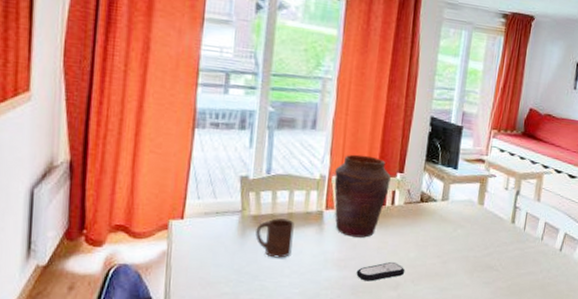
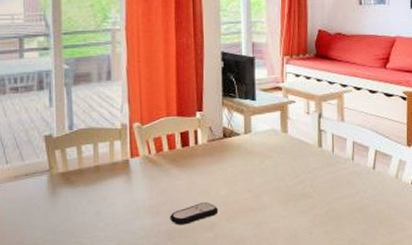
cup: present [255,218,294,258] -> none [66,172,103,213]
vase: present [334,154,391,238] -> none [135,98,191,182]

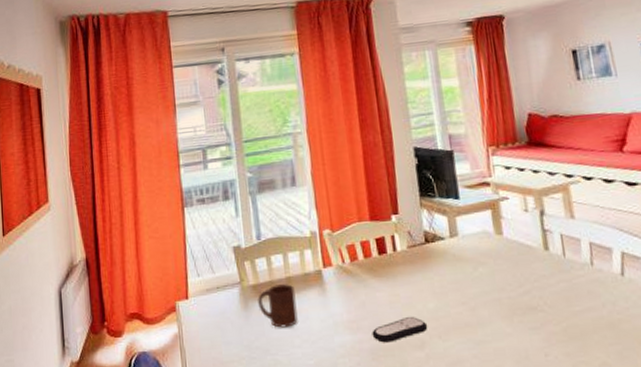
cup: none [66,172,103,213] -> present [258,284,298,328]

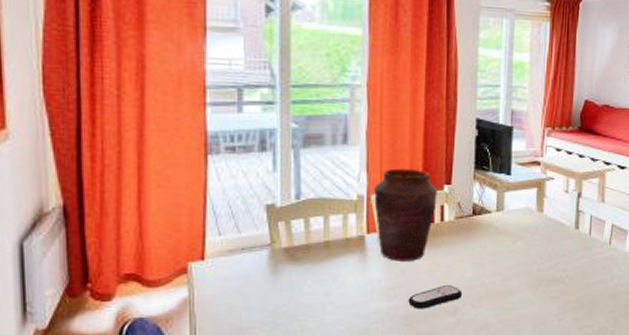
cup: present [258,284,298,328] -> none [290,248,333,294]
vase: none [324,202,387,294] -> present [374,168,437,261]

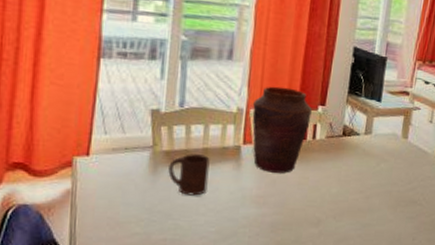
cup: none [290,248,333,294] -> present [168,154,210,196]
remote control: present [408,285,463,309] -> none [275,198,327,218]

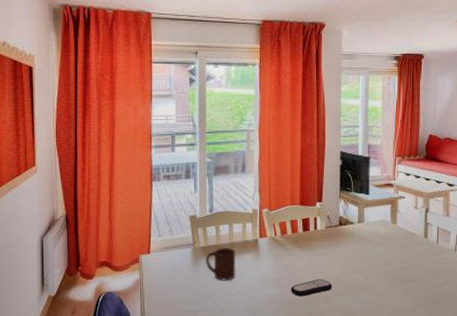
vase: present [252,86,312,173] -> none [265,190,311,259]
remote control: none [275,198,327,218] -> present [291,279,333,297]

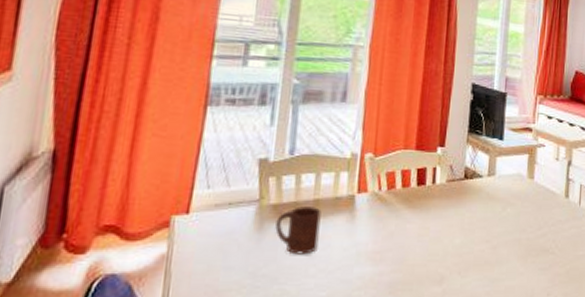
remote control: present [291,279,333,297] -> none [394,252,451,276]

